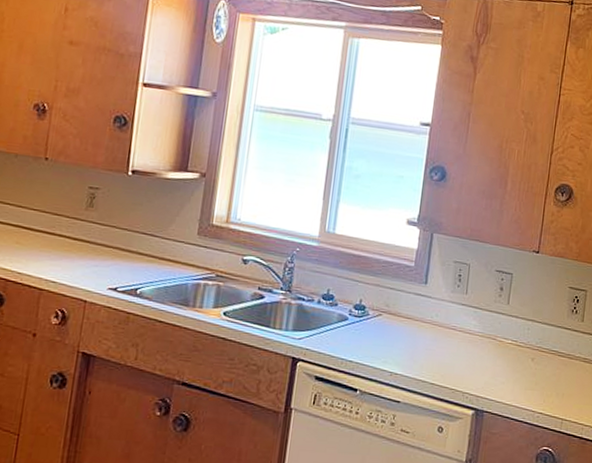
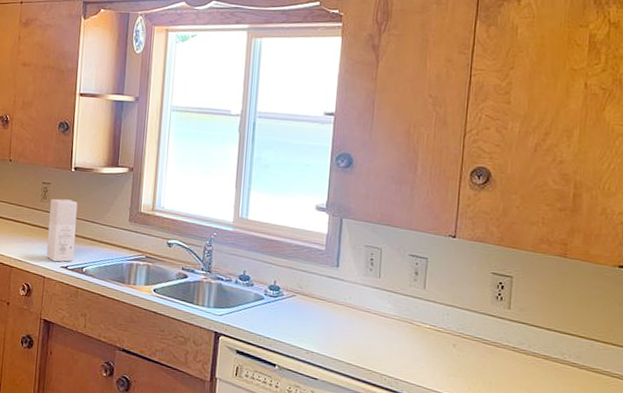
soap dispenser: none [89,207,135,283] -> present [46,198,78,262]

